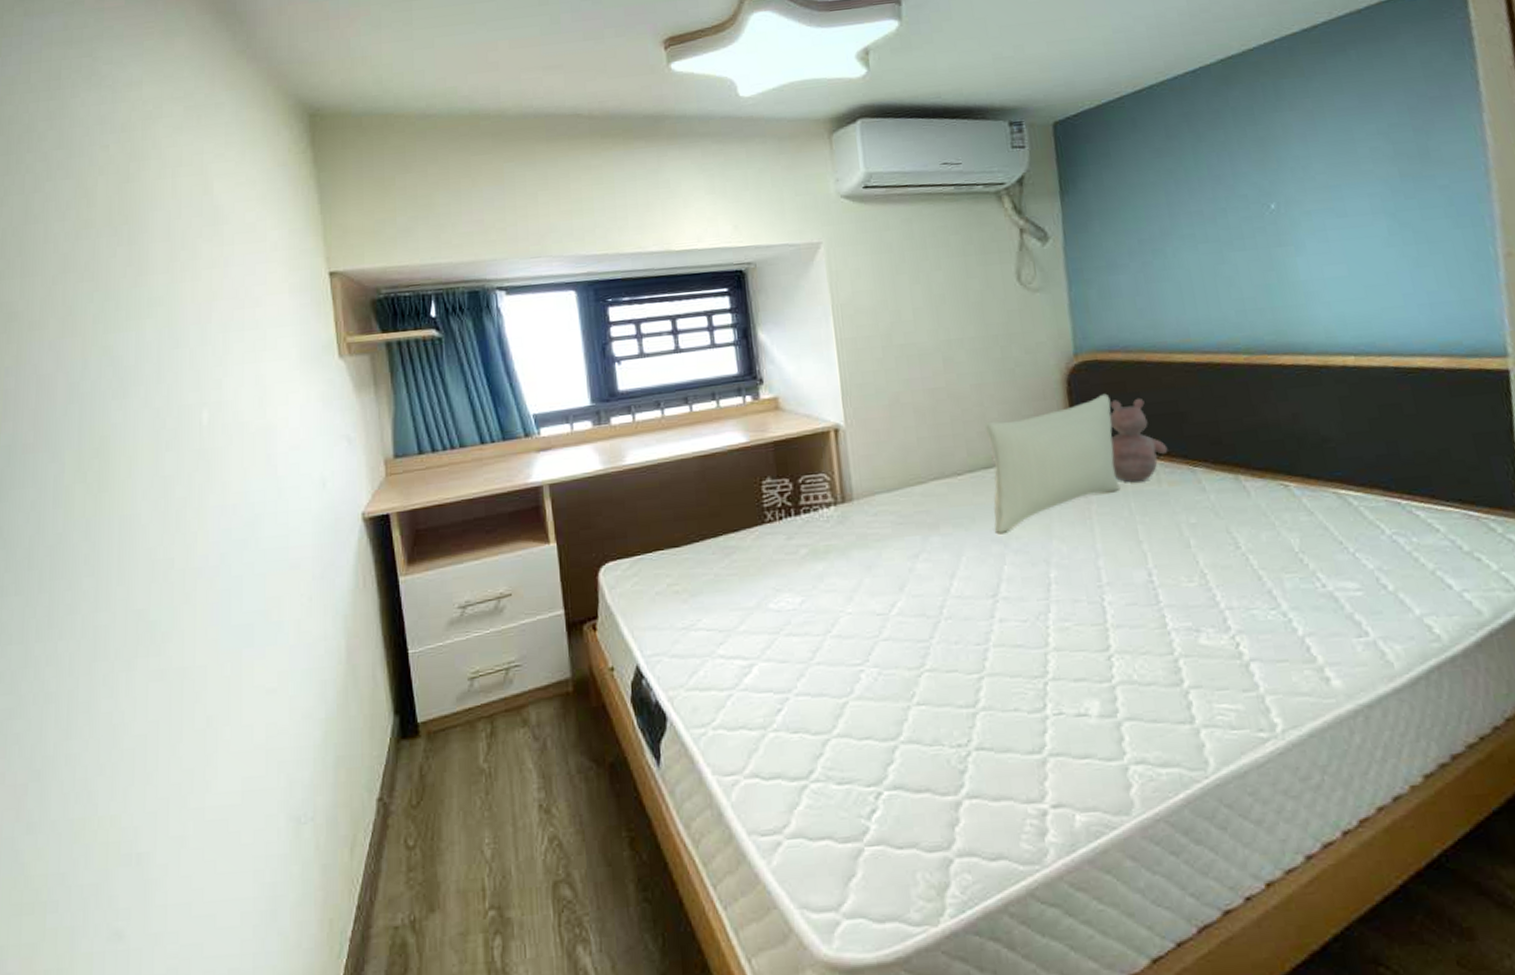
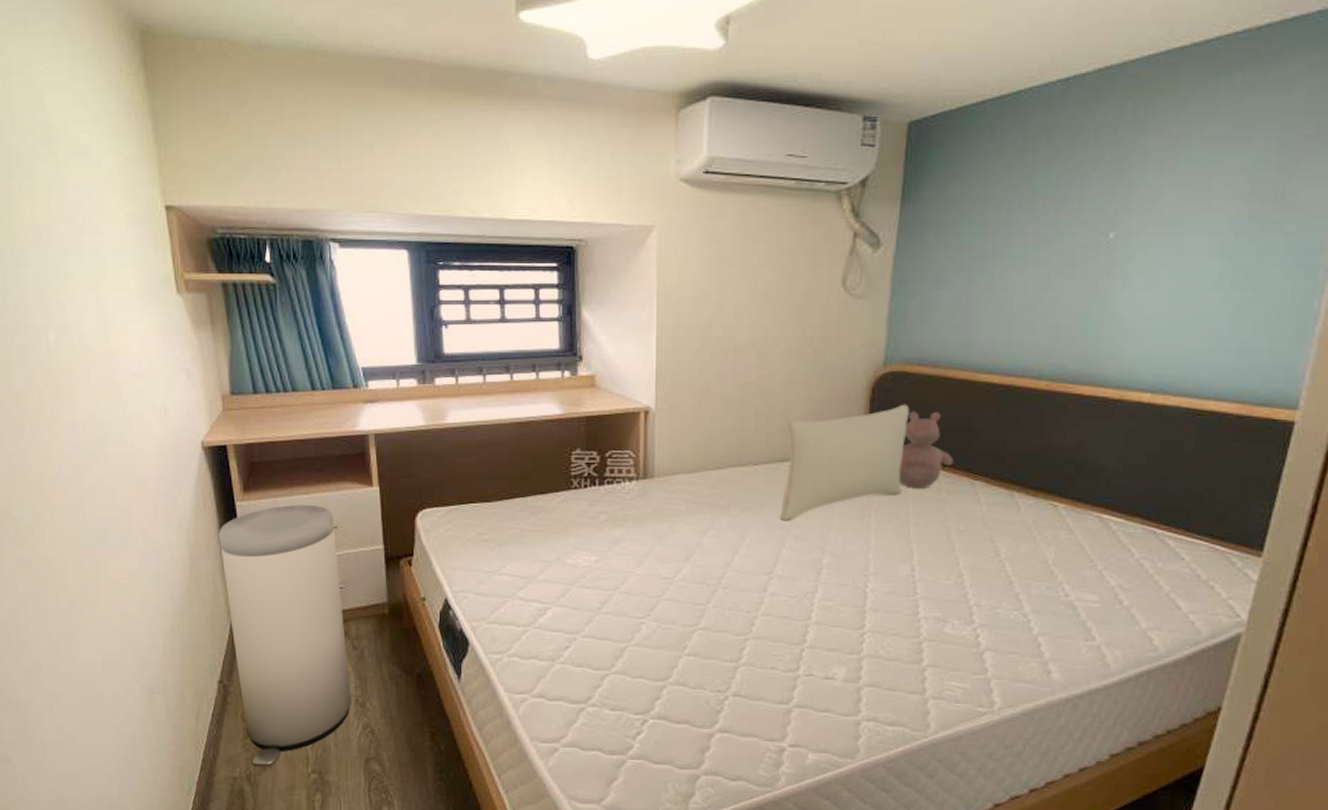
pedal bin: none [380,571,534,909] -> present [219,505,351,767]

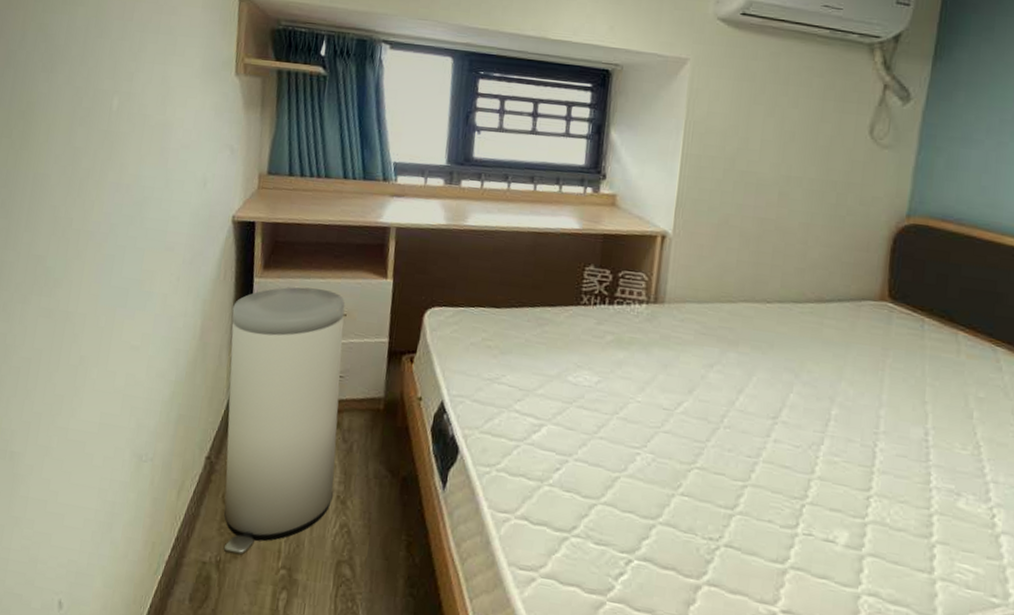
pillow: present [780,404,910,521] -> none [790,258,931,365]
stuffed animal: present [898,411,954,487] -> none [916,266,975,348]

